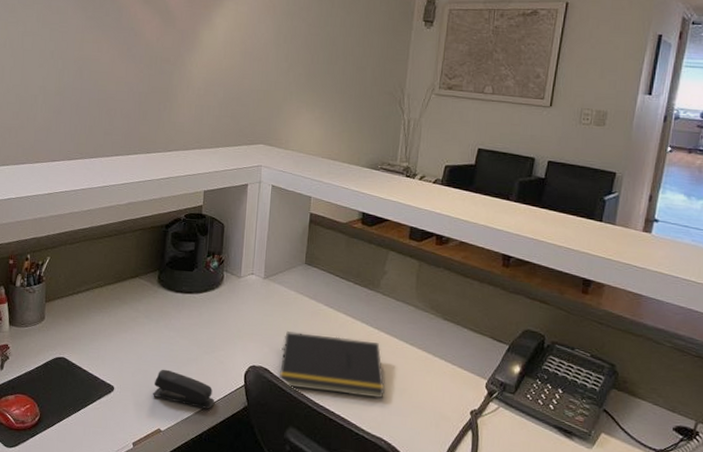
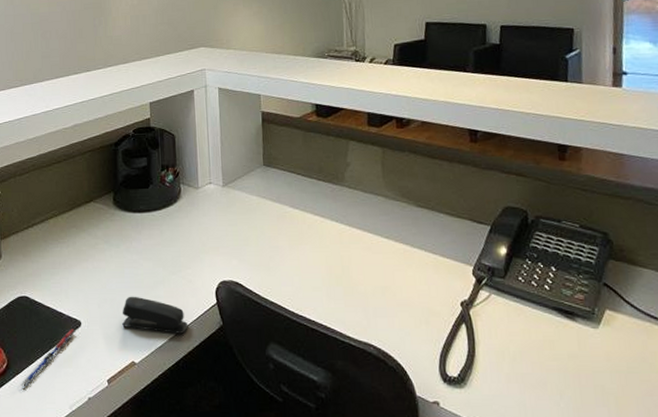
pen: none [50,392,108,440] -> present [21,329,76,387]
notepad: present [279,331,385,398] -> none [251,239,366,301]

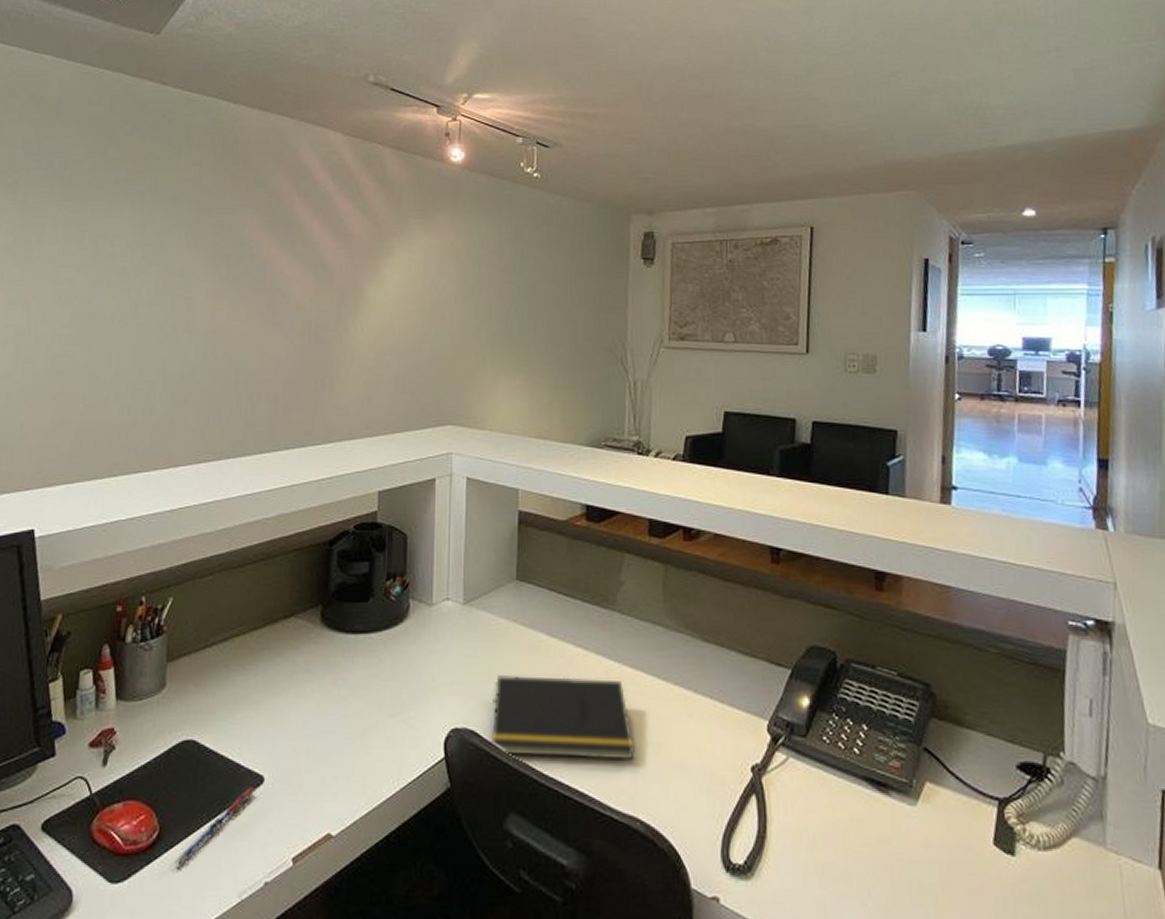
stapler: present [122,296,188,334] -> none [319,744,406,798]
notepad: none [251,239,366,301] -> present [491,675,635,760]

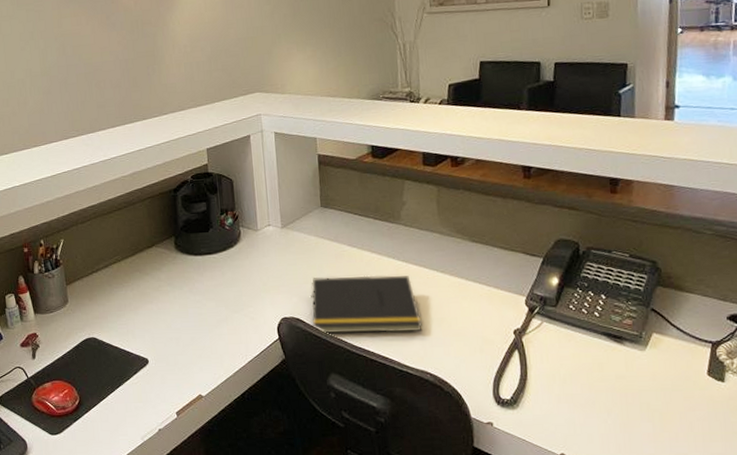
pen: present [174,786,256,866] -> none [93,366,144,421]

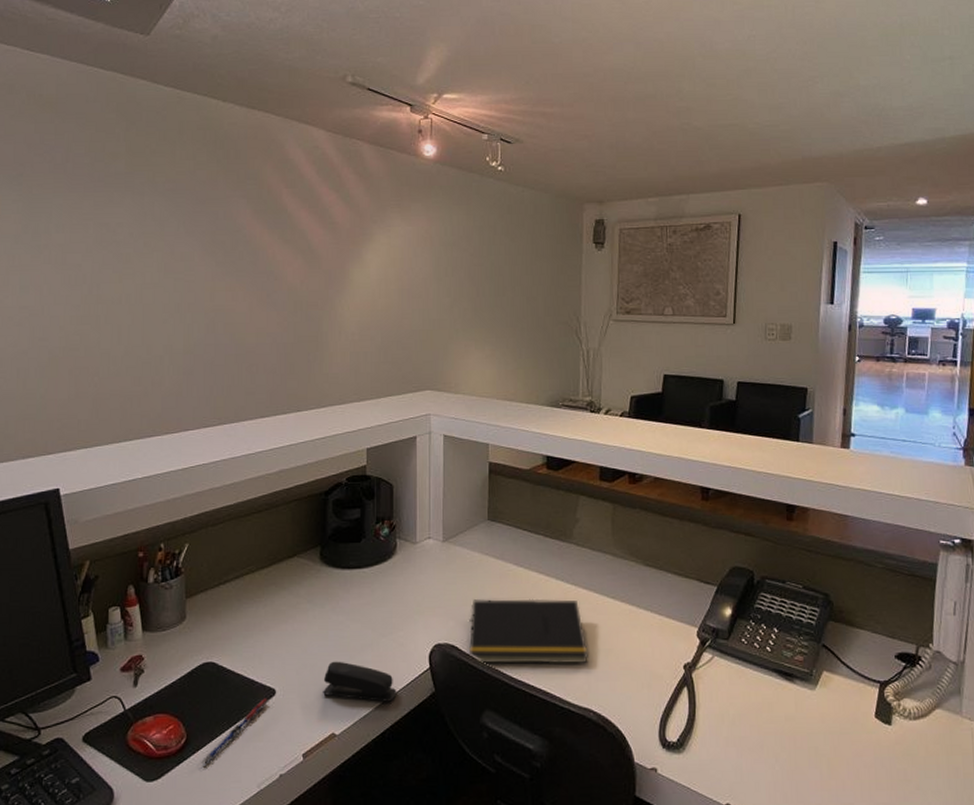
pen: none [93,366,144,421] -> present [201,698,269,765]
stapler: none [188,334,252,368] -> present [323,661,397,702]

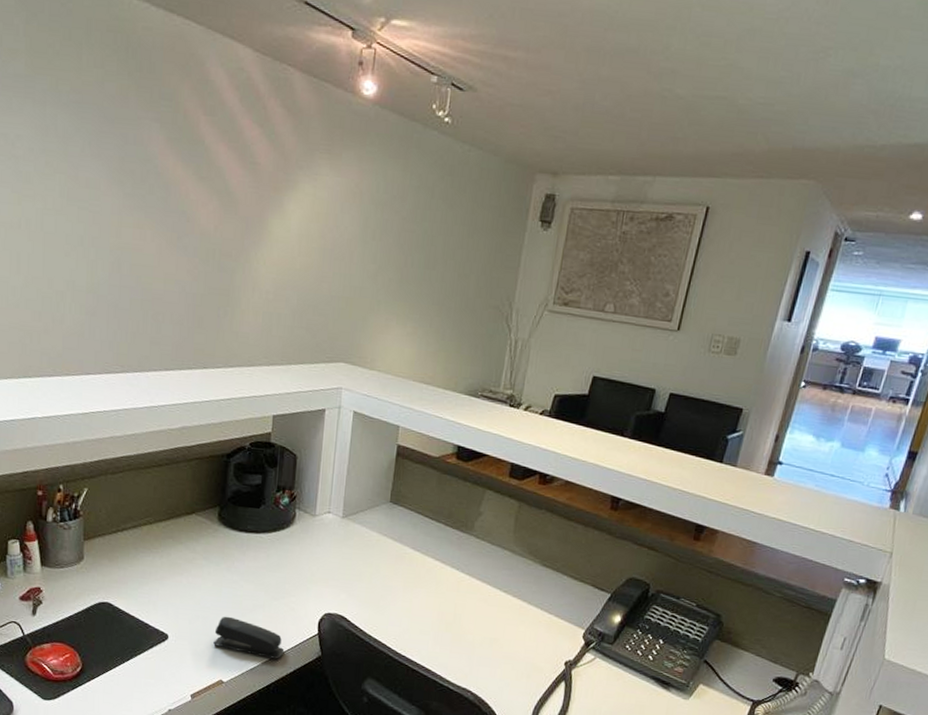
pen: present [201,698,269,765] -> none [95,641,162,692]
notepad: present [468,599,588,664] -> none [357,576,474,648]

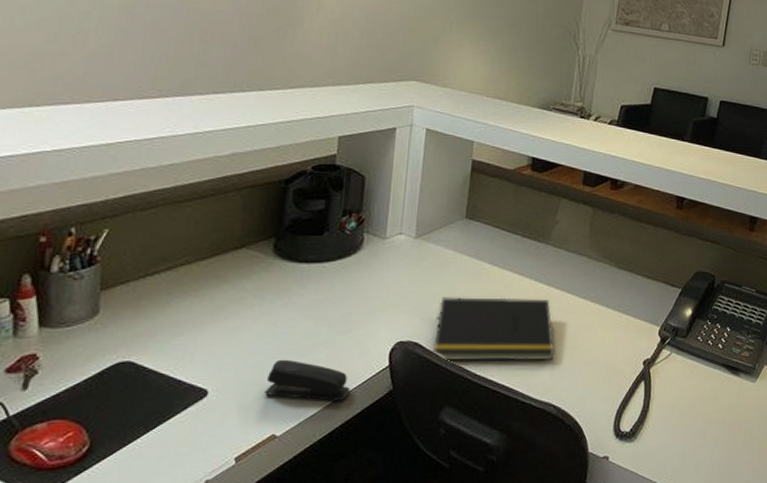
notepad: none [357,576,474,648] -> present [432,297,555,361]

